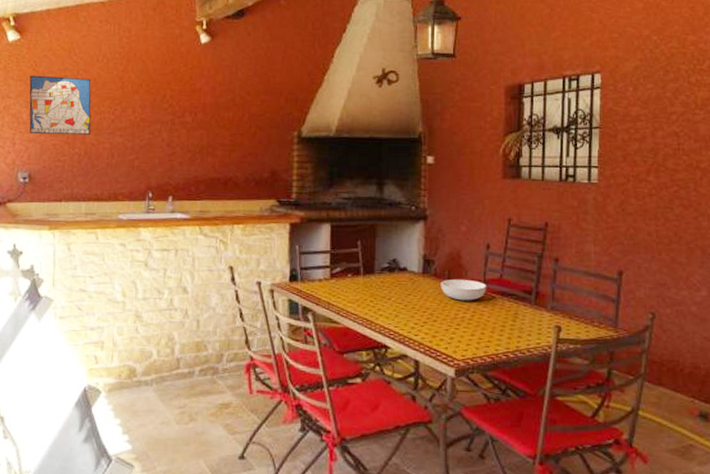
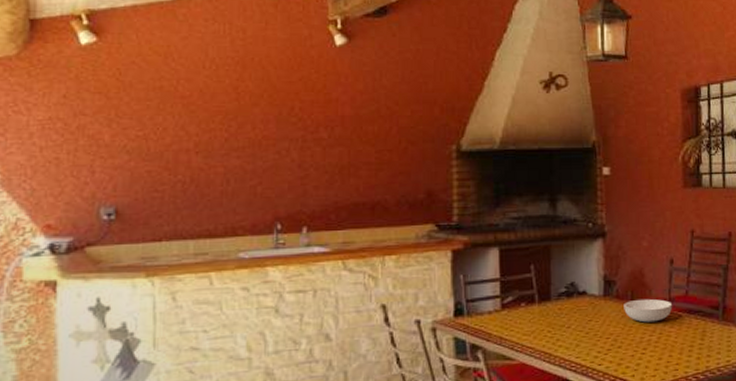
wall art: present [29,75,92,136] -> none [111,86,198,160]

